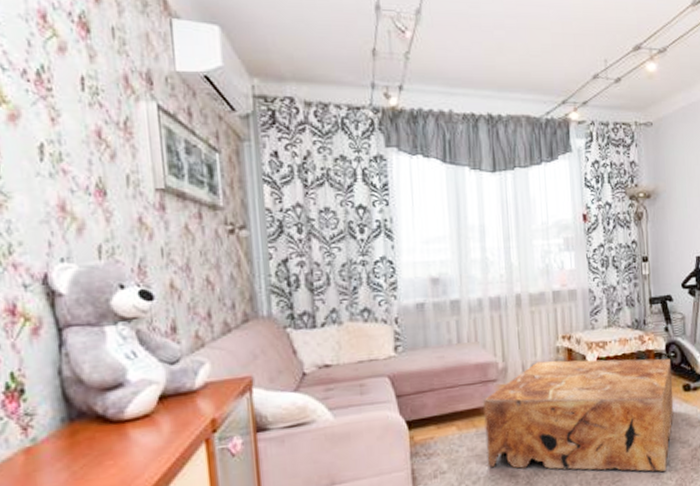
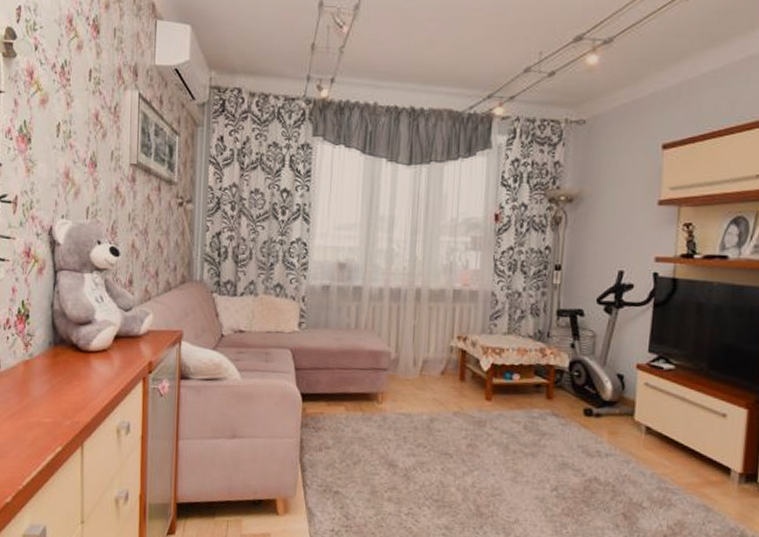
coffee table: present [483,358,674,472] -> none [369,358,574,496]

